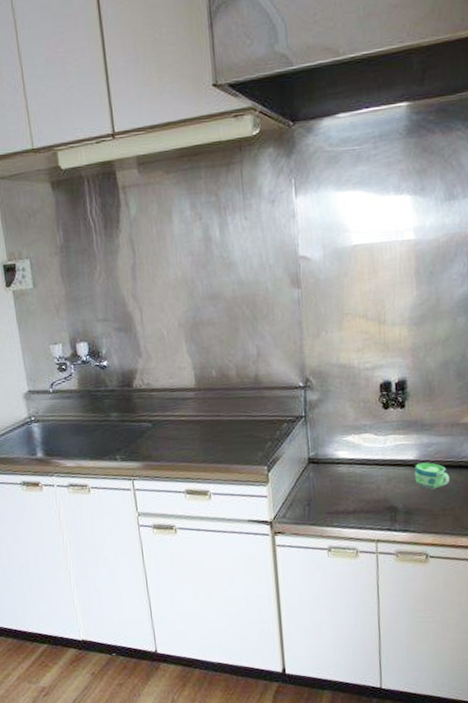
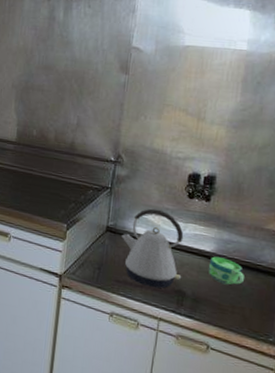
kettle: none [325,427,391,511] -> present [122,208,184,288]

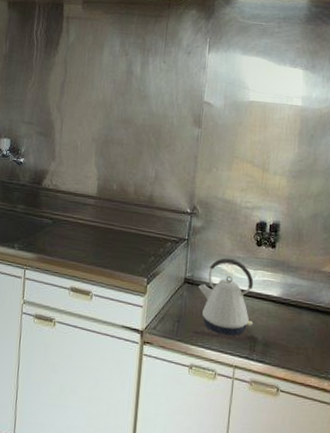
cup: present [208,256,244,285] -> none [275,300,306,327]

